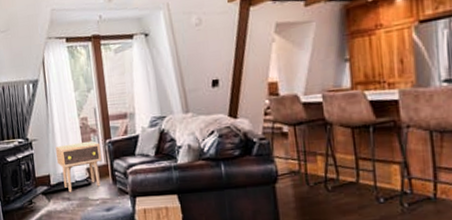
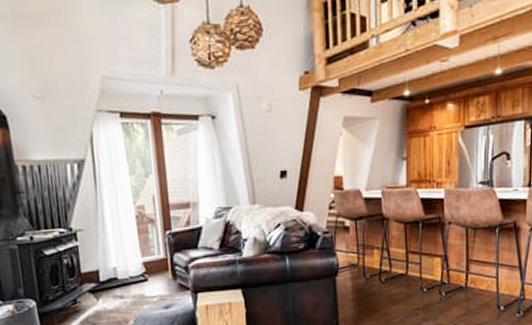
side table: present [56,141,102,192] -> none [106,232,160,290]

